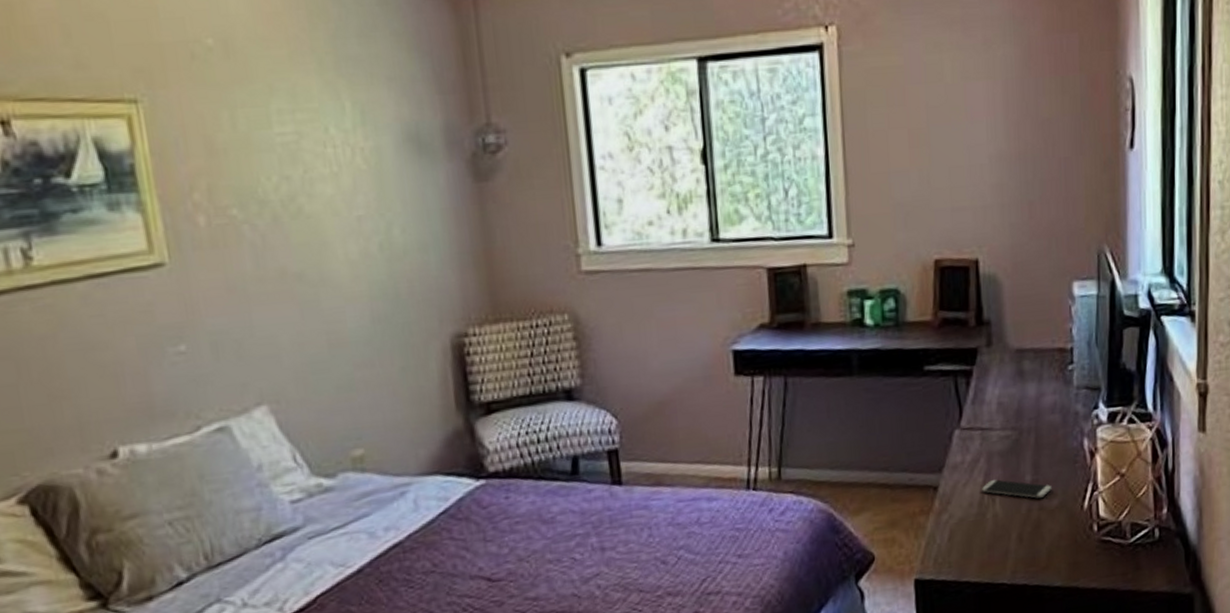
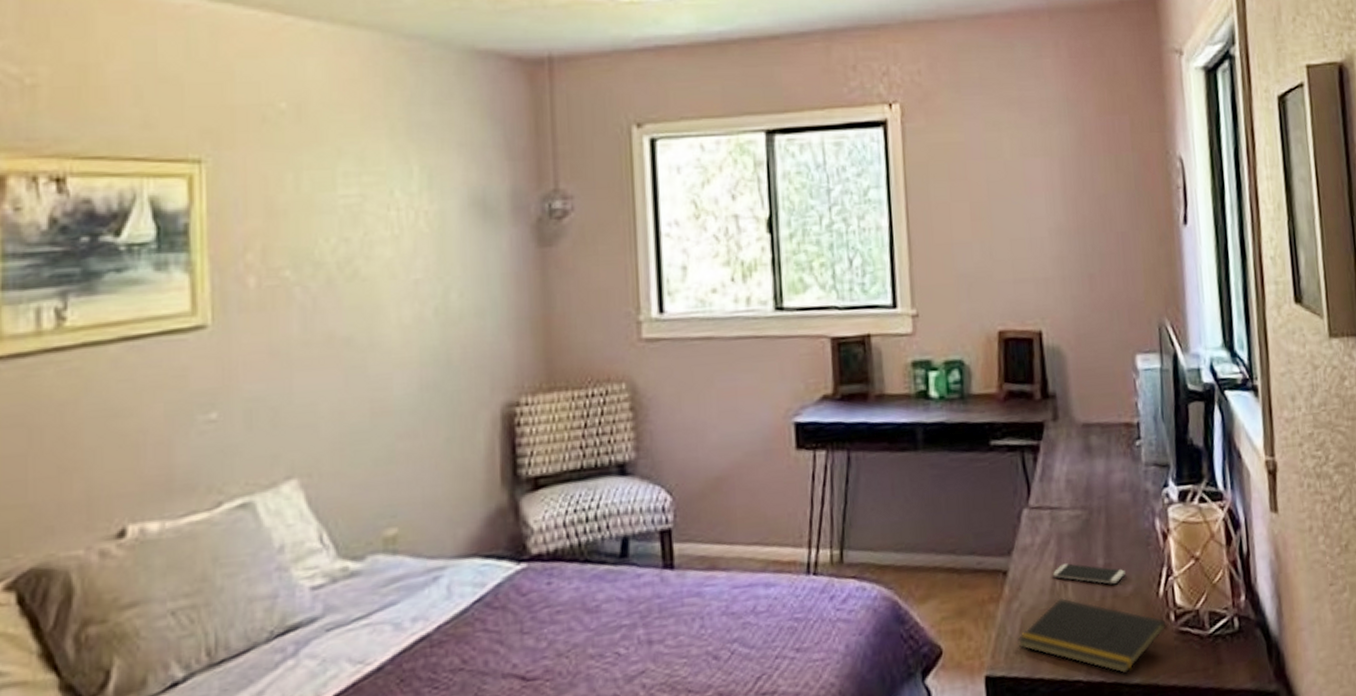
notepad: none [946,510,1089,578] -> present [1017,597,1167,674]

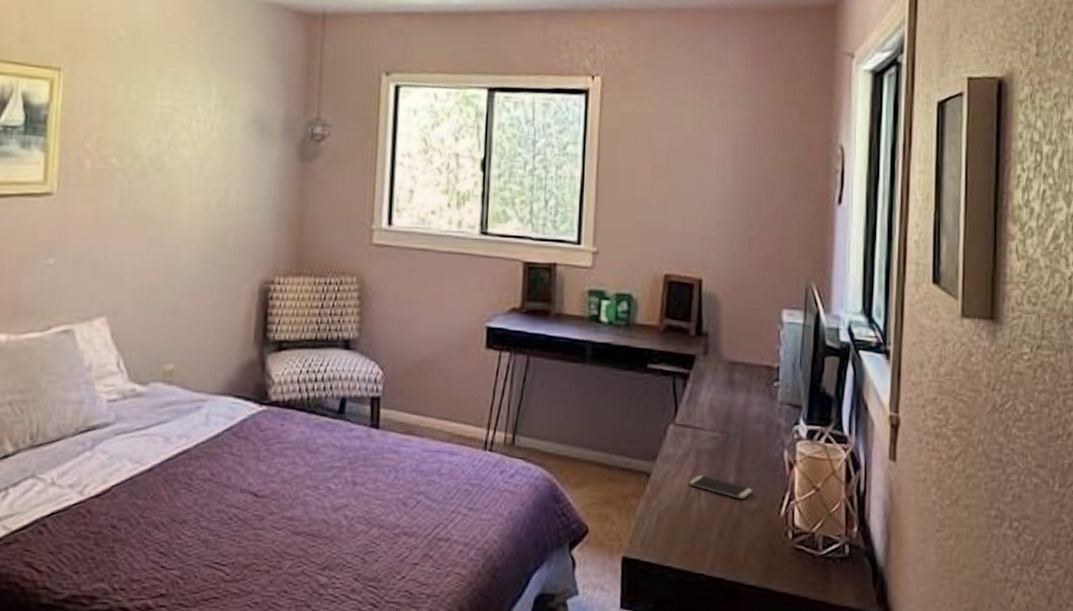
notepad: present [1017,597,1167,674] -> none [653,503,784,576]

